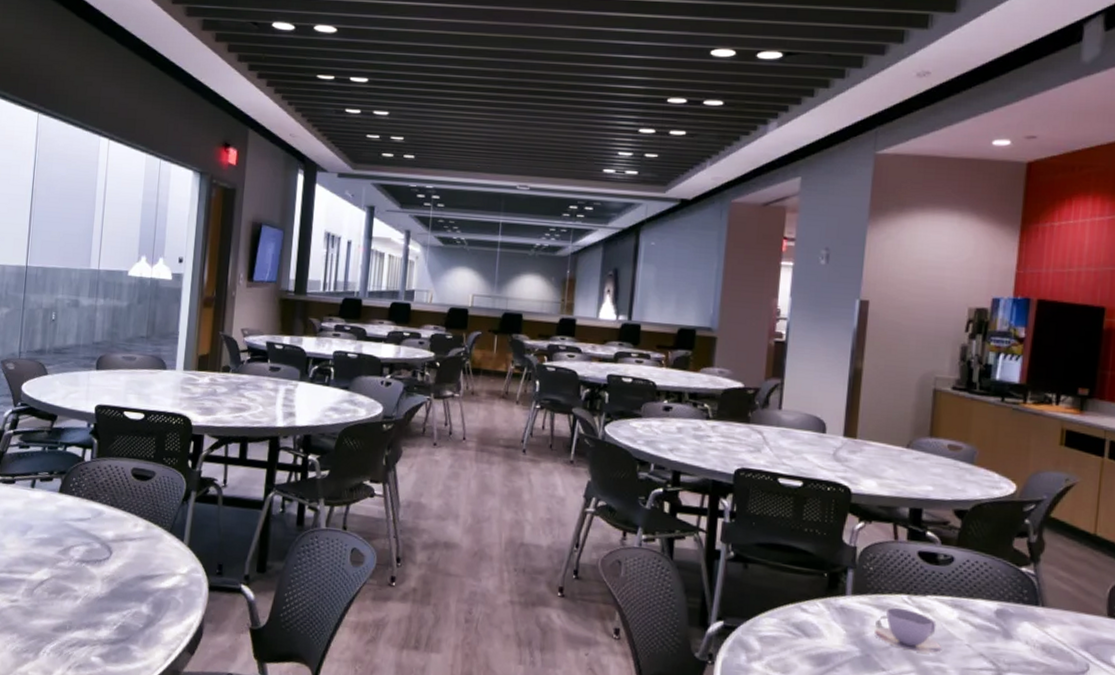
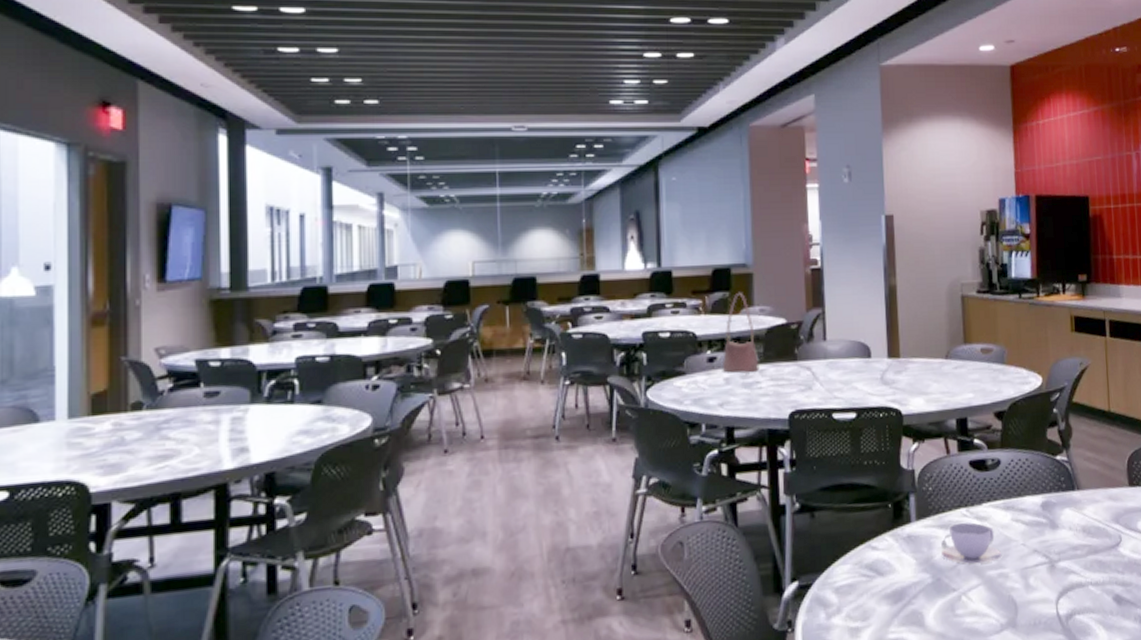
shoulder bag: none [676,352,712,429] -> present [722,292,759,375]

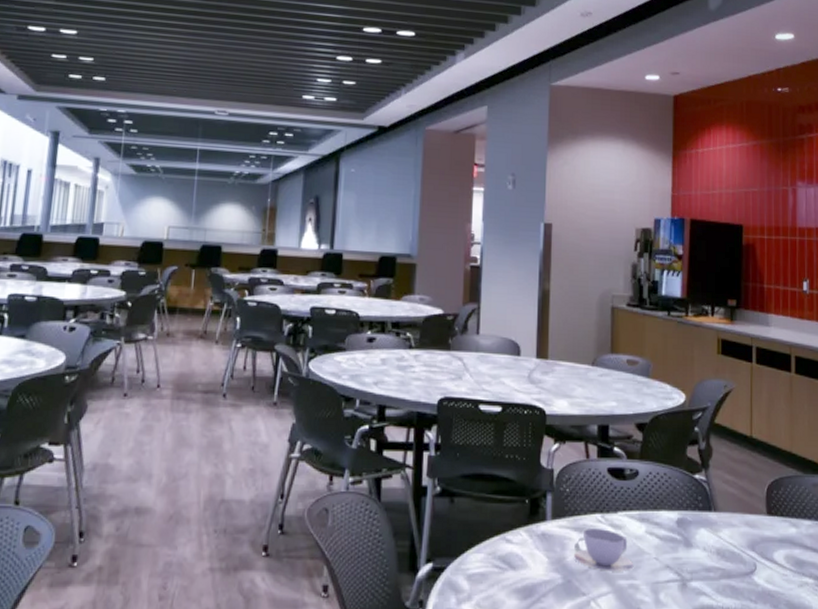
shoulder bag: present [722,292,759,375] -> none [379,280,415,358]

